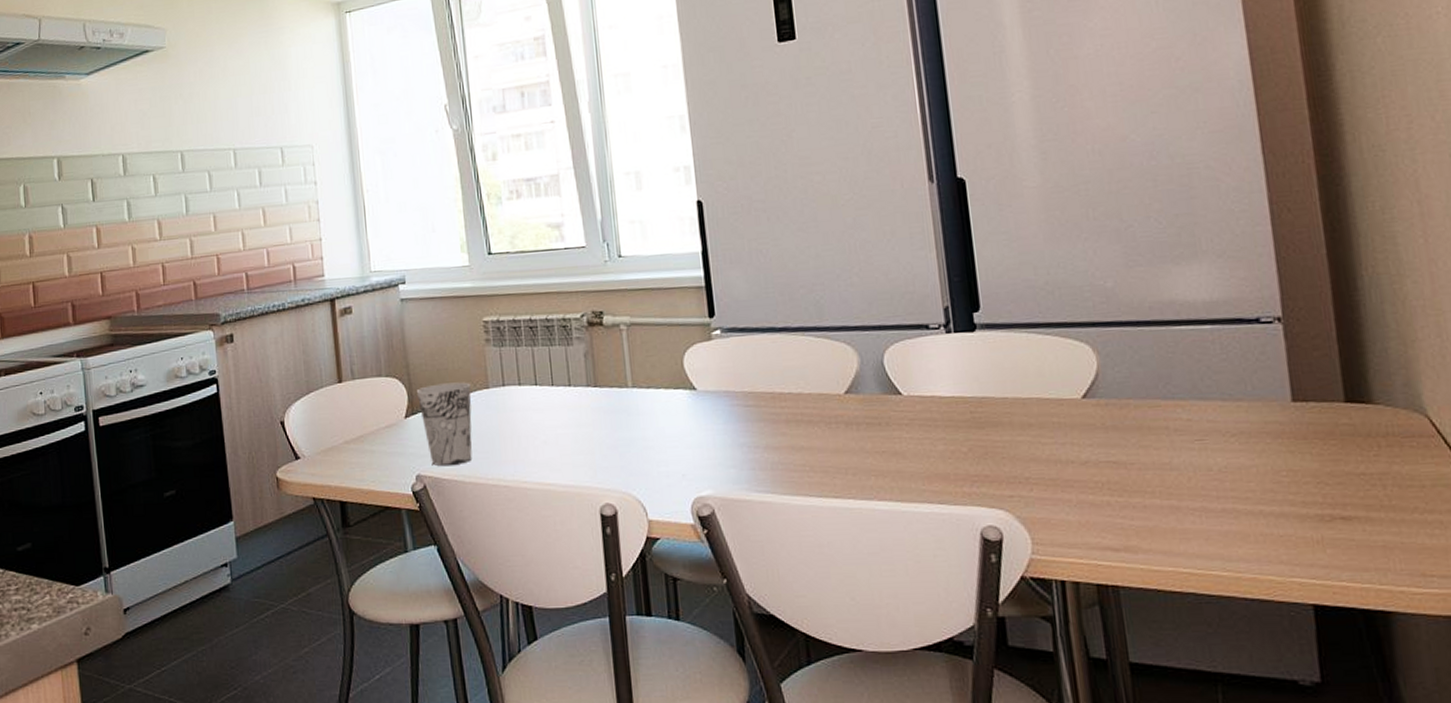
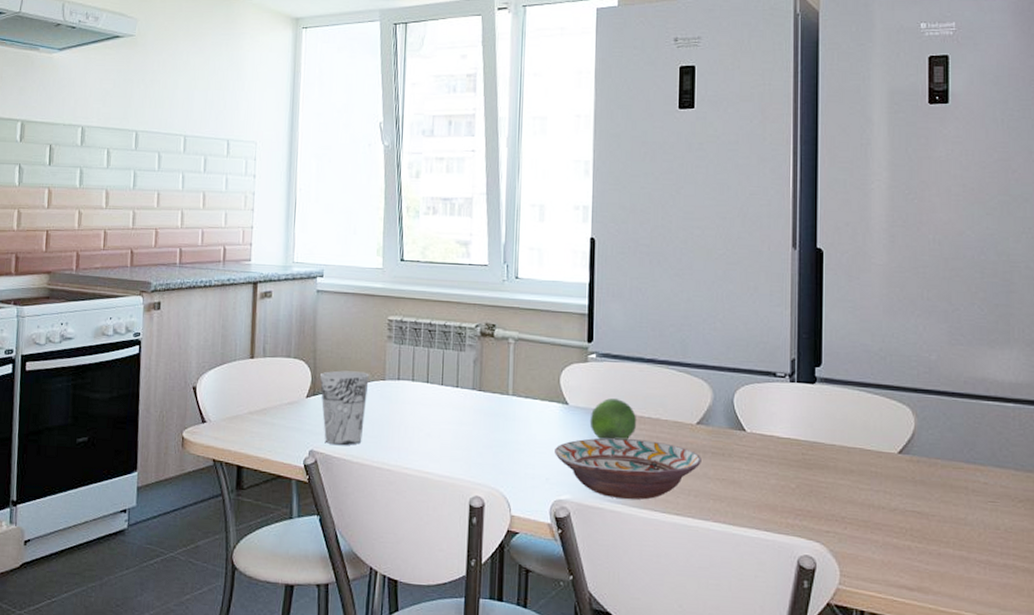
decorative bowl: none [688,418,856,487] -> present [555,438,701,500]
fruit: none [722,377,777,425] -> present [589,398,637,441]

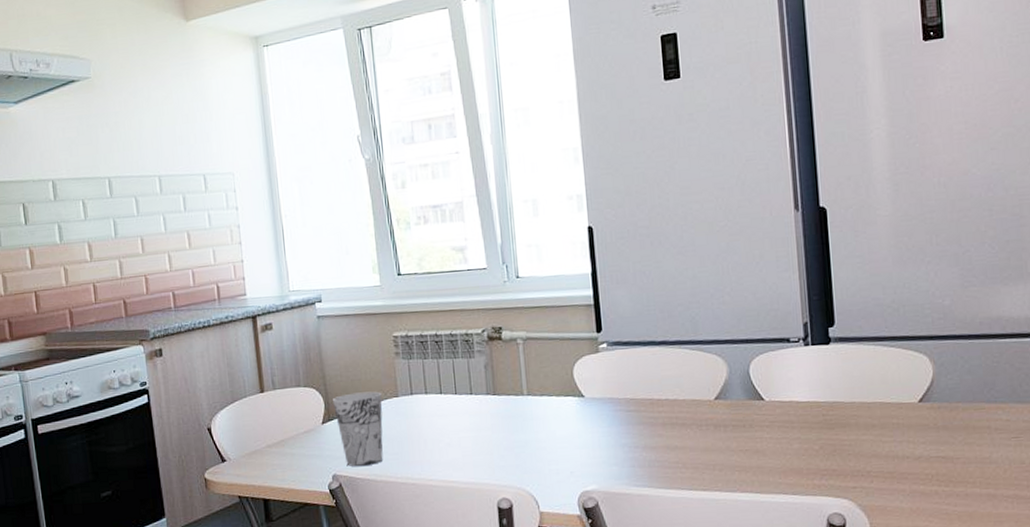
decorative bowl: present [555,438,701,500] -> none [576,422,723,482]
fruit: present [589,398,637,441] -> none [607,385,655,428]

